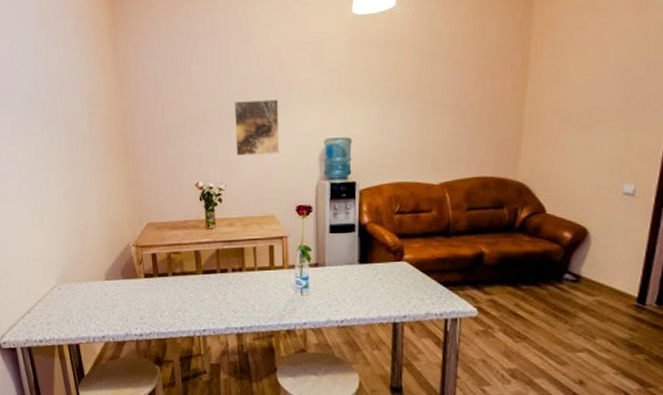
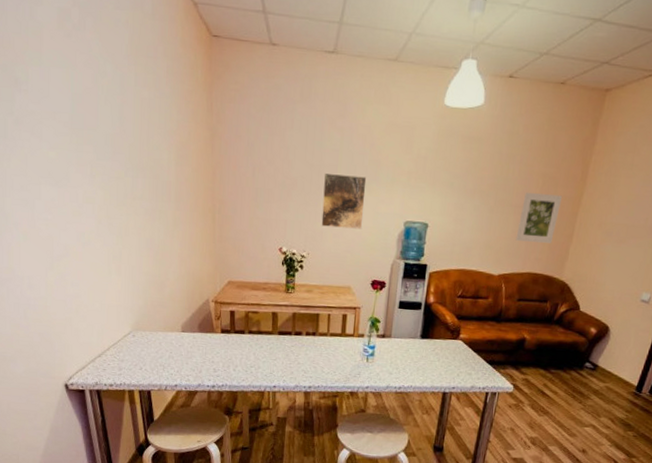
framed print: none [454,87,503,144] -> present [515,193,563,243]

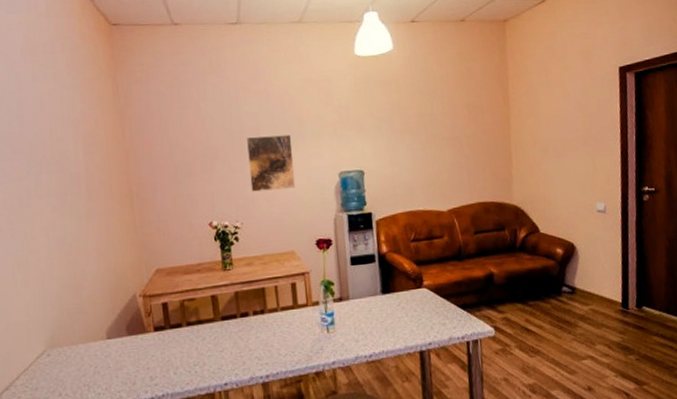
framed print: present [515,193,563,243] -> none [454,121,493,173]

